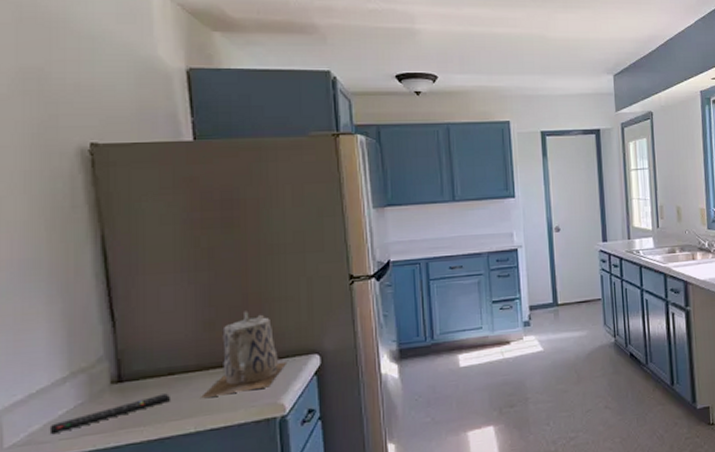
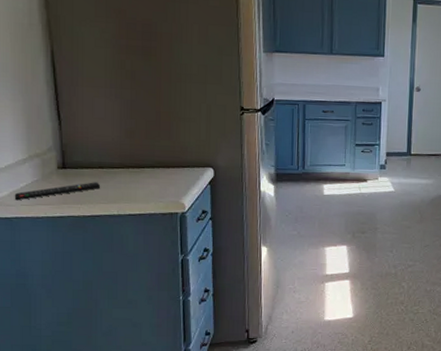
teapot: present [201,311,288,399] -> none [123,125,188,190]

